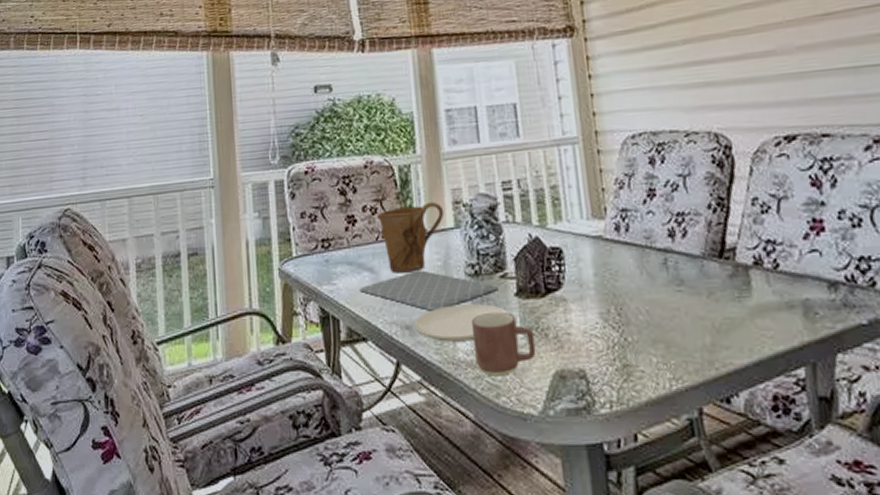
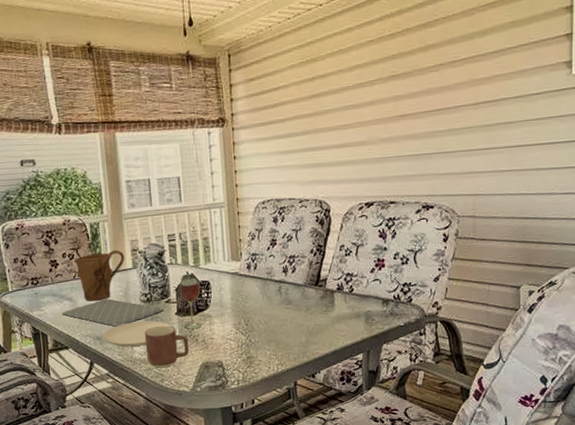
wineglass: none [519,237,552,319] -> present [179,274,201,329]

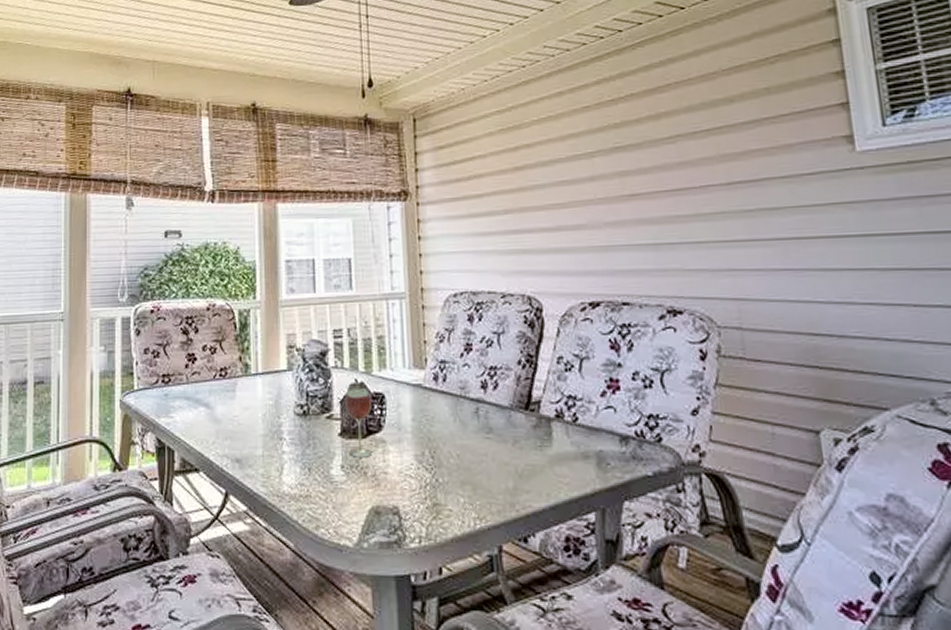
placemat: present [61,299,164,327] -> none [195,408,324,446]
pitcher: present [74,250,125,301] -> none [216,345,279,410]
plate: present [103,320,171,347] -> none [244,442,332,476]
mug: present [144,325,190,368] -> none [297,449,355,509]

